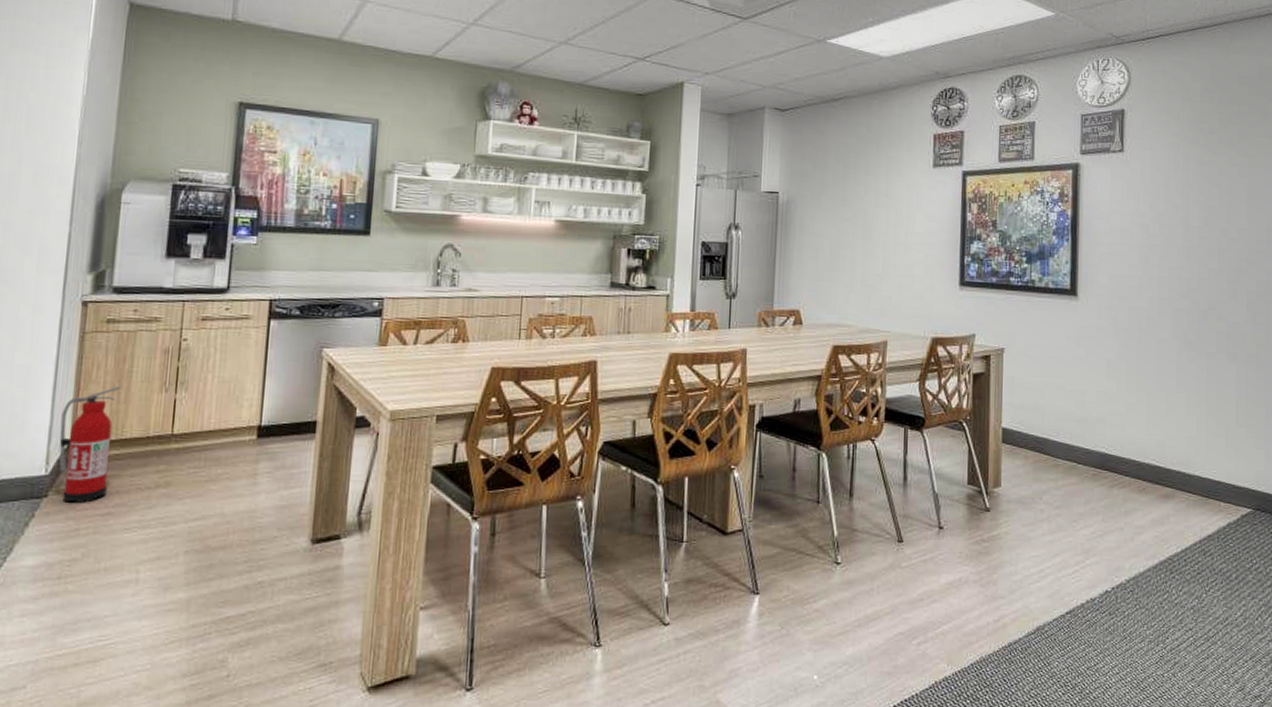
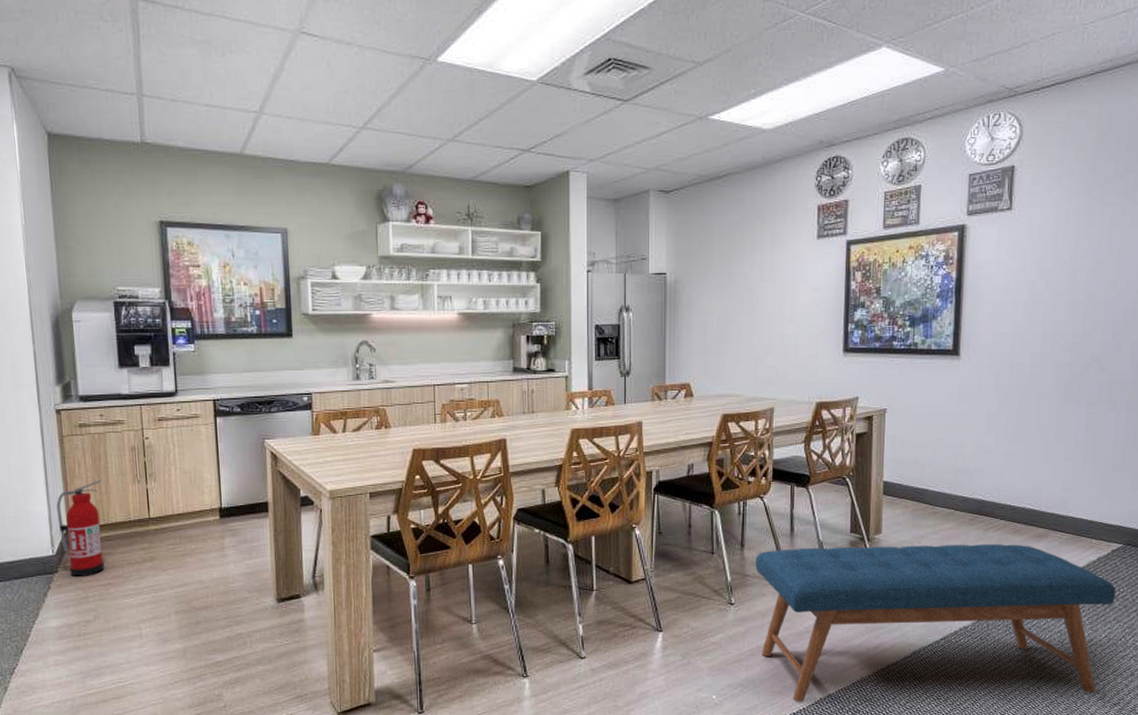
bench: none [865,500,1248,686] -> present [755,544,1116,702]

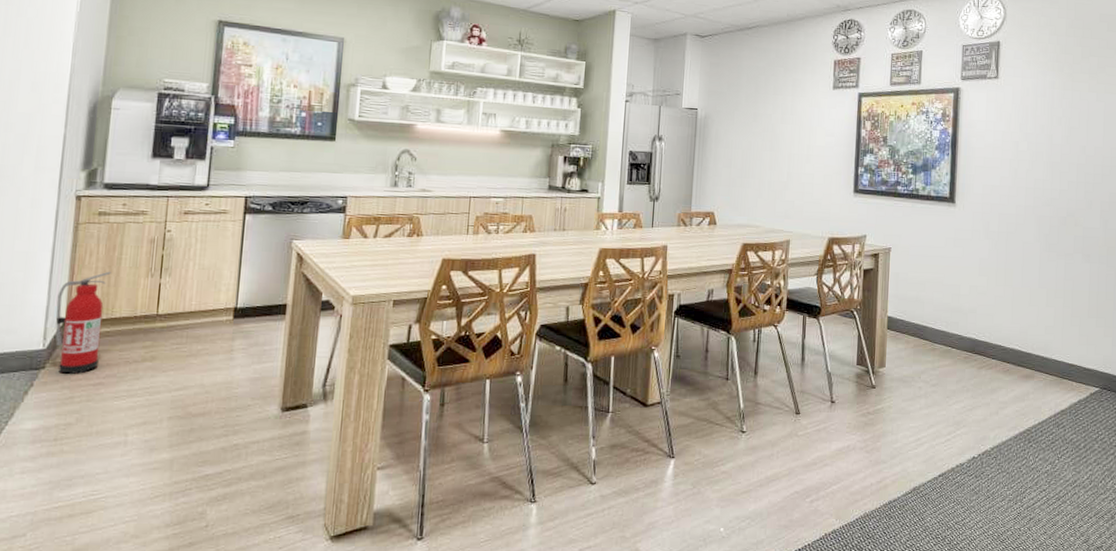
bench: present [755,544,1116,702] -> none [767,378,1095,537]

